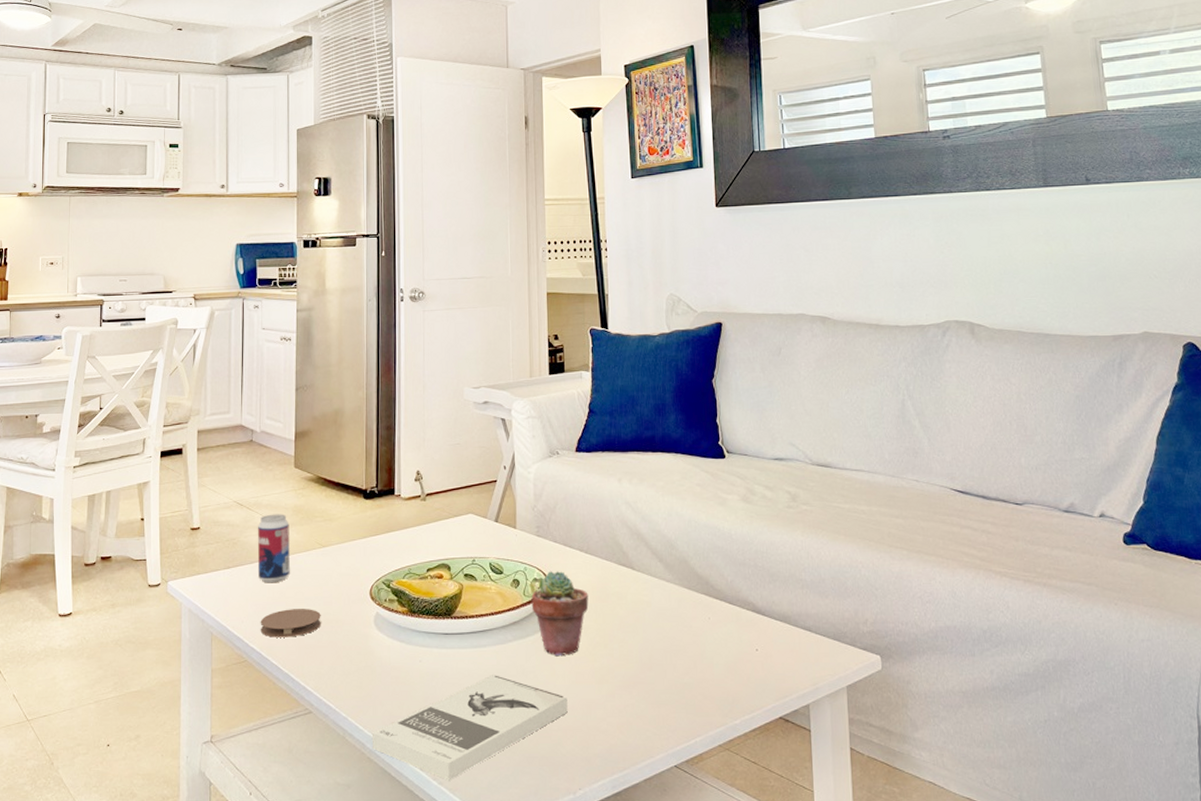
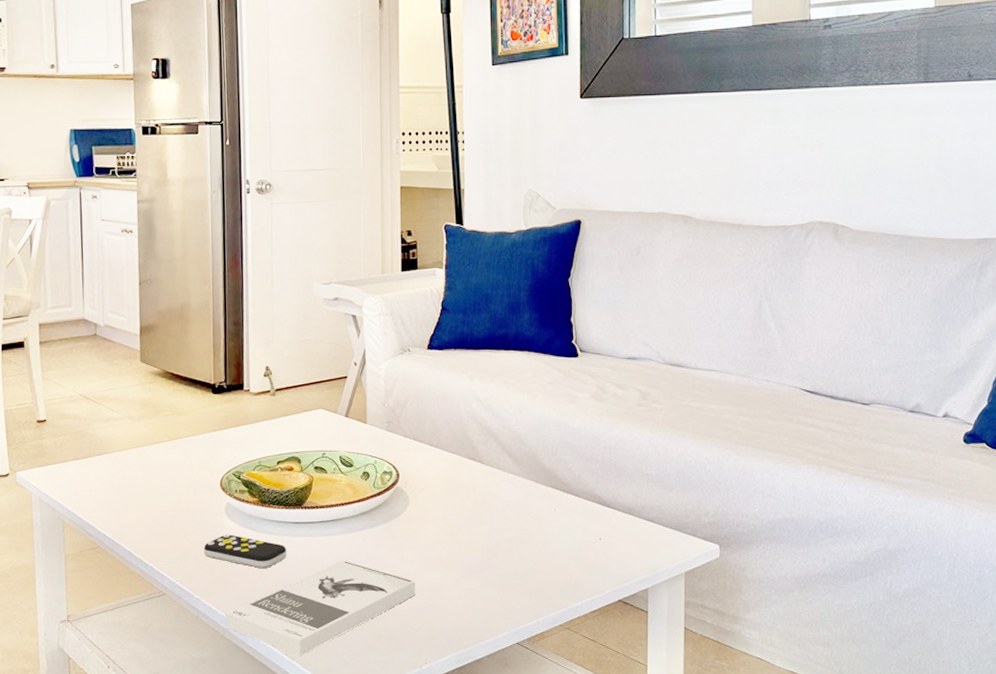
beverage can: present [257,514,290,582] -> none [104,407,140,473]
coaster: present [260,609,321,638] -> none [111,499,172,525]
remote control: none [351,647,436,684] -> present [203,534,287,569]
potted succulent: present [531,571,589,657] -> none [381,464,438,544]

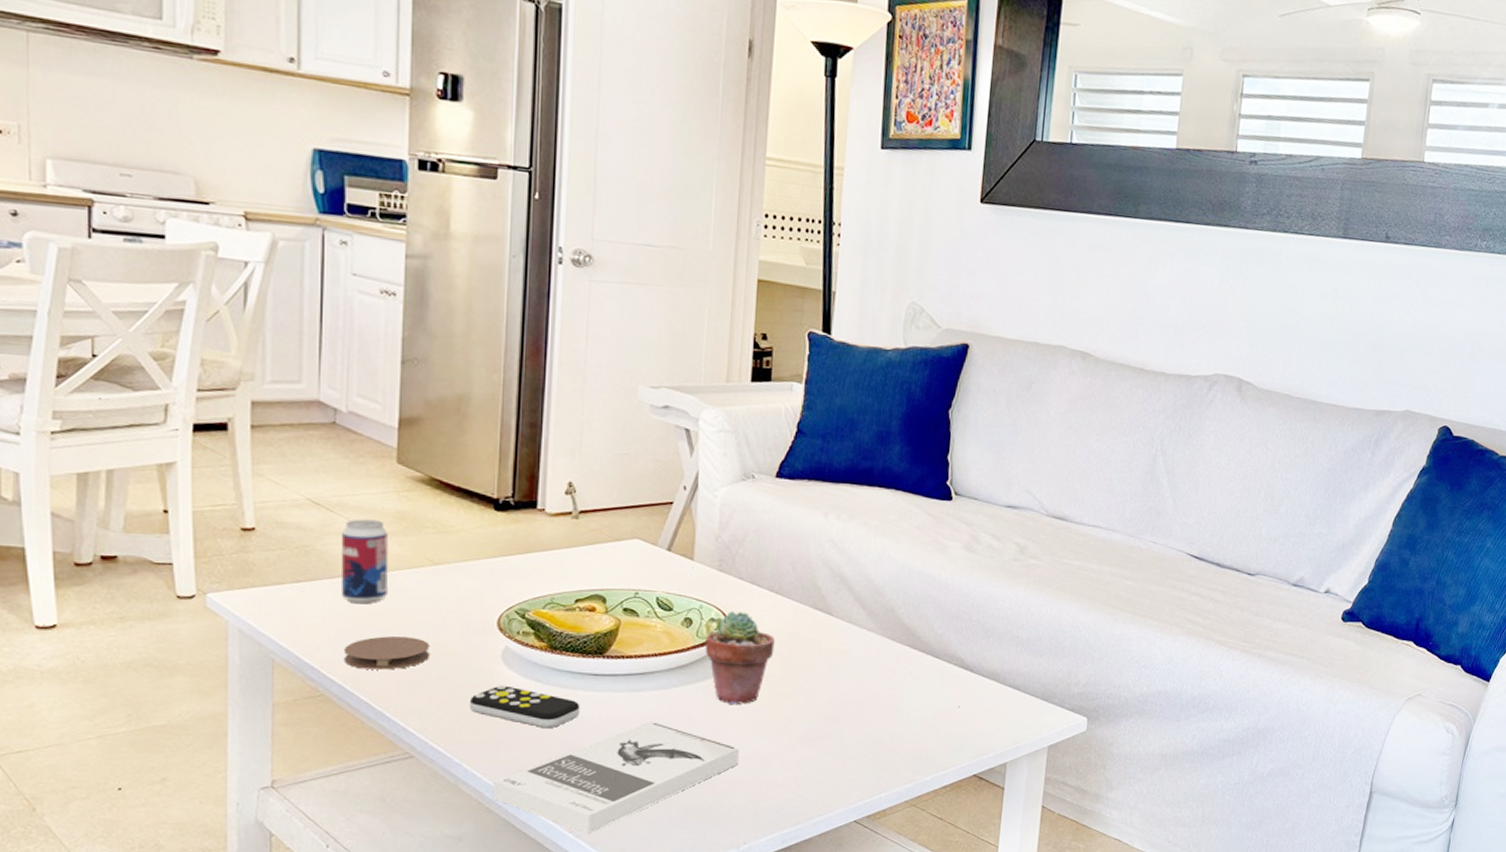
beverage can: none [104,407,140,473] -> present [341,519,388,603]
coaster: none [111,499,172,525] -> present [343,636,430,670]
potted succulent: none [381,464,438,544] -> present [705,611,775,705]

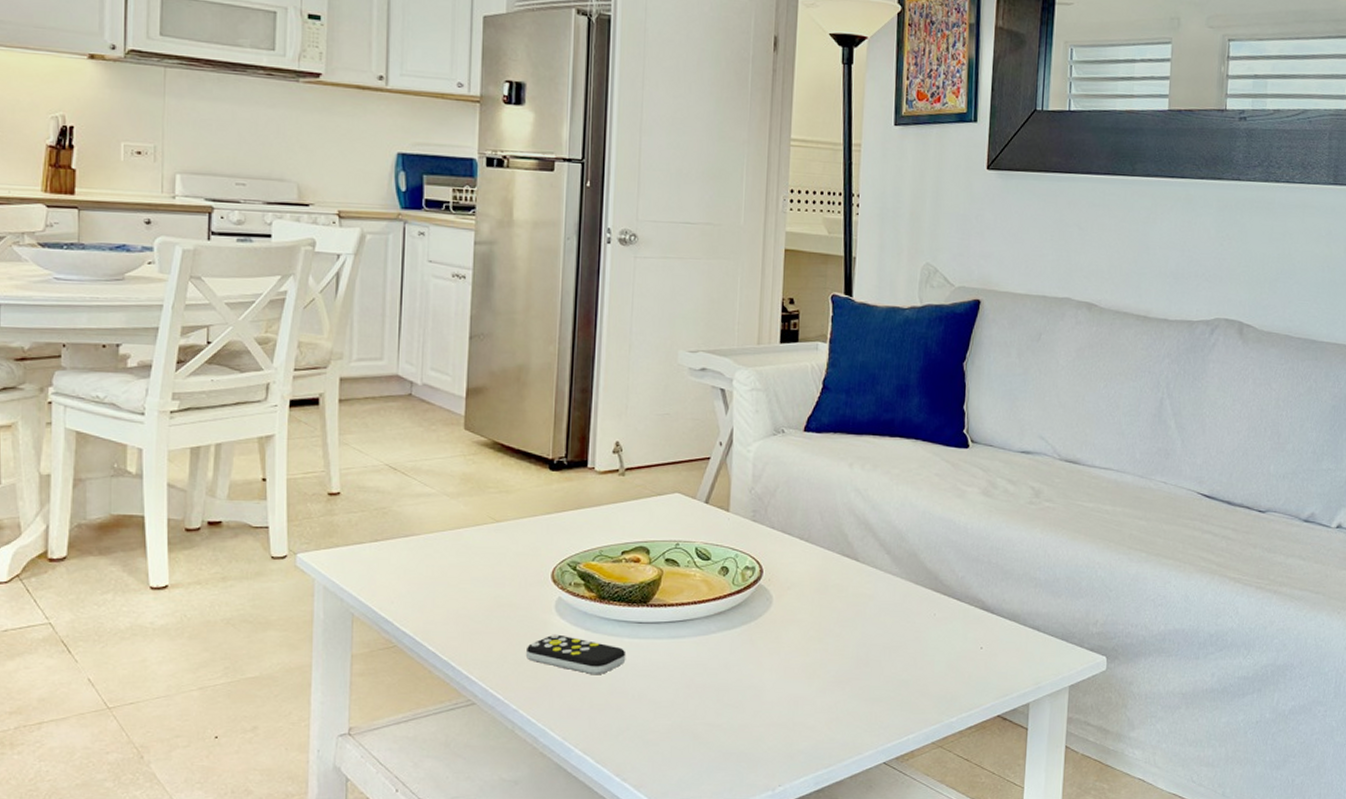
beverage can: present [341,519,388,603] -> none [414,481,456,559]
coaster: present [343,636,430,670] -> none [414,590,491,622]
book: present [492,722,739,834] -> none [545,667,773,777]
potted succulent: present [705,611,775,705] -> none [740,559,805,650]

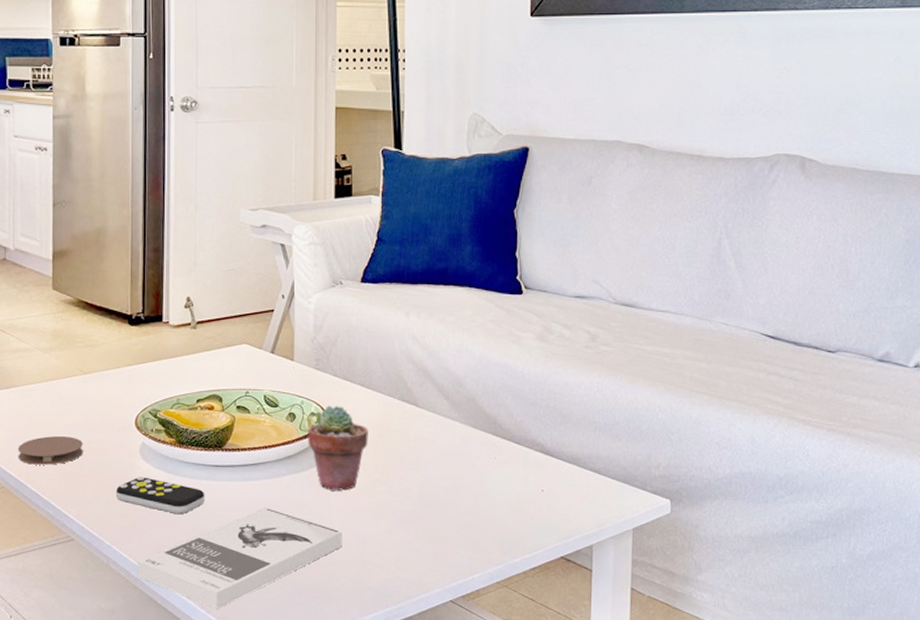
coaster: none [414,590,491,622] -> present [18,436,83,465]
book: none [545,667,773,777] -> present [137,508,342,609]
potted succulent: none [740,559,805,650] -> present [307,406,368,492]

